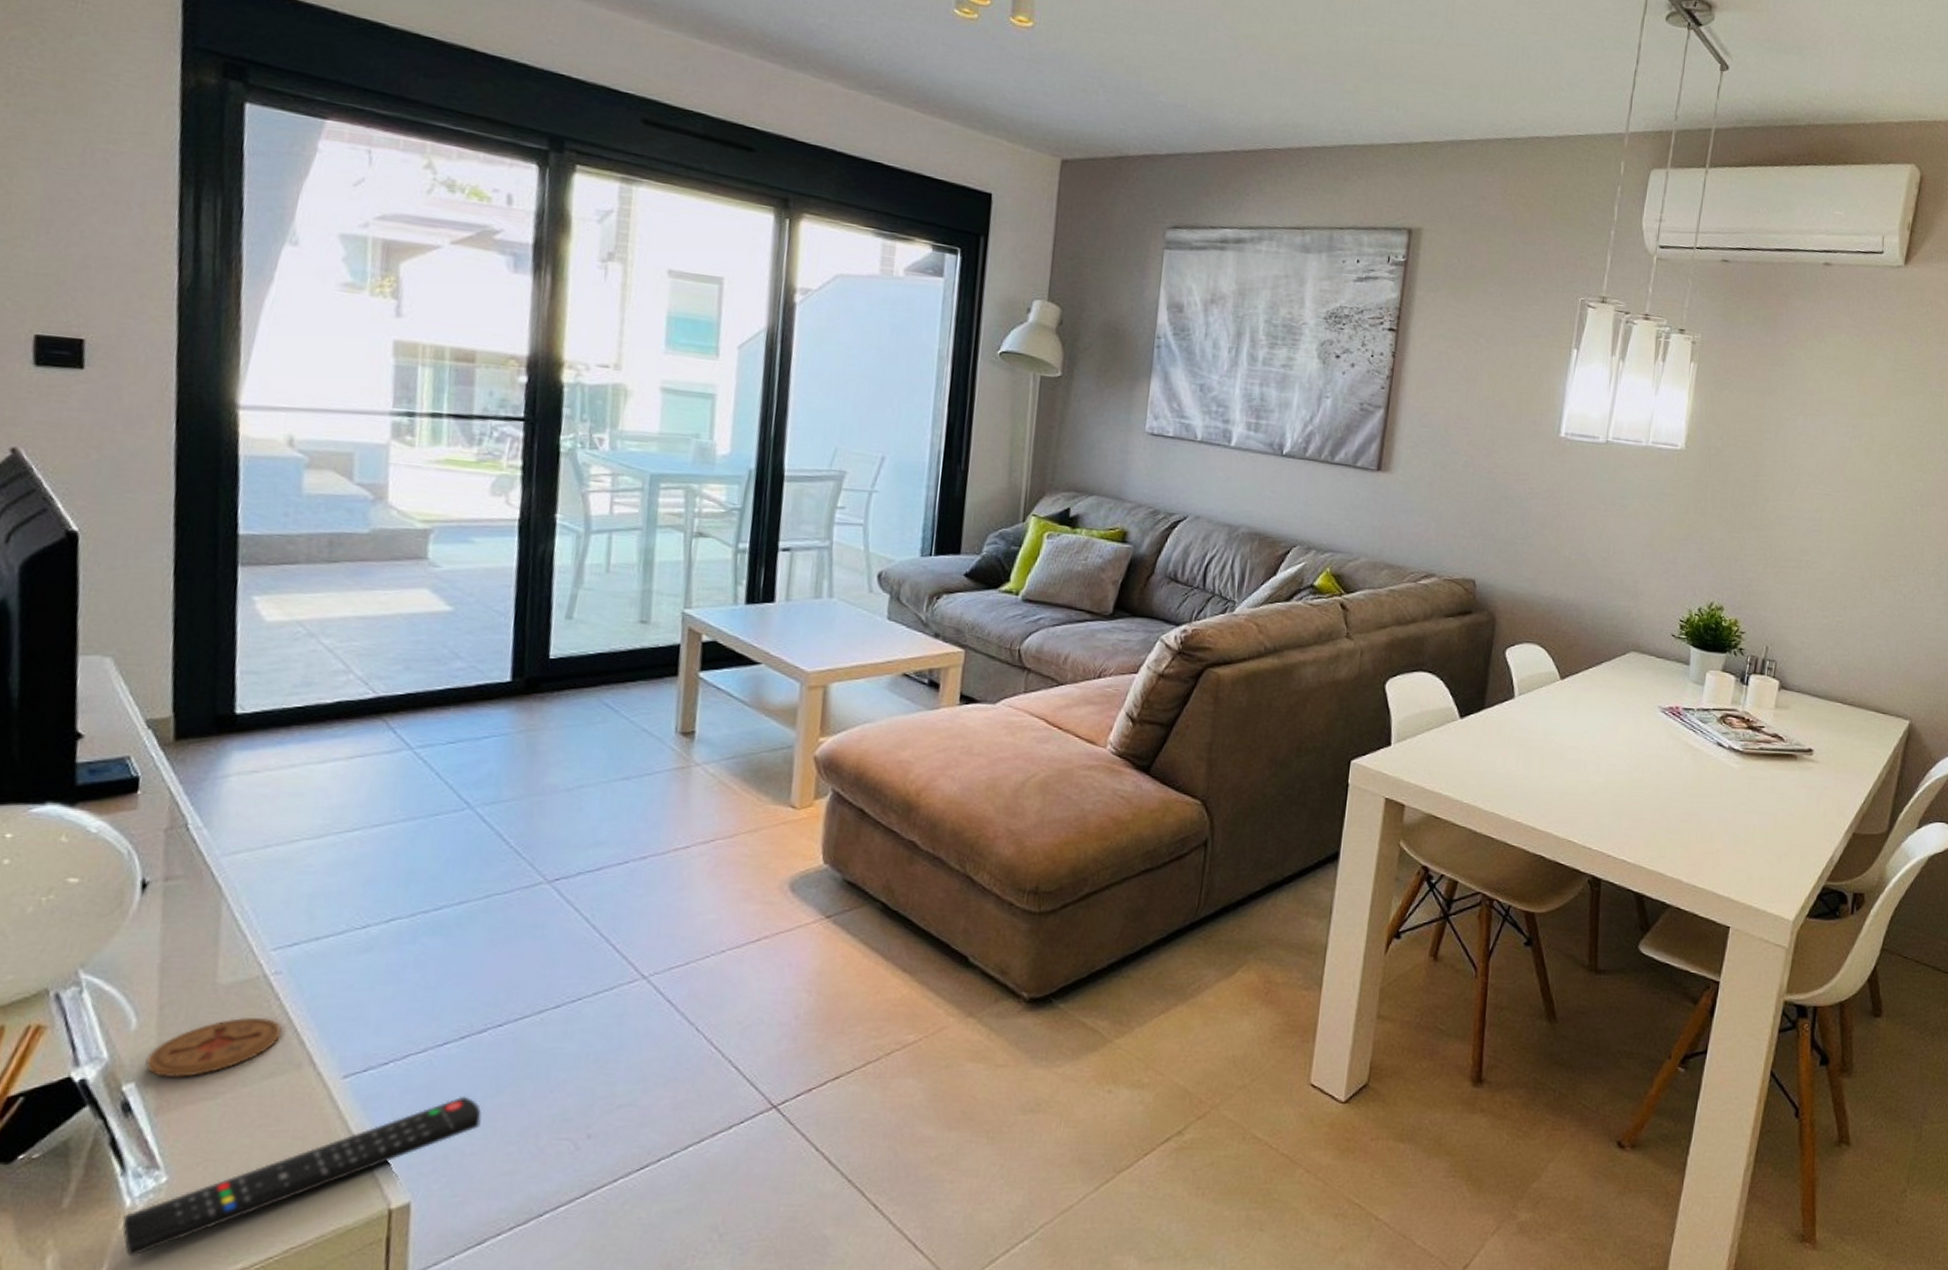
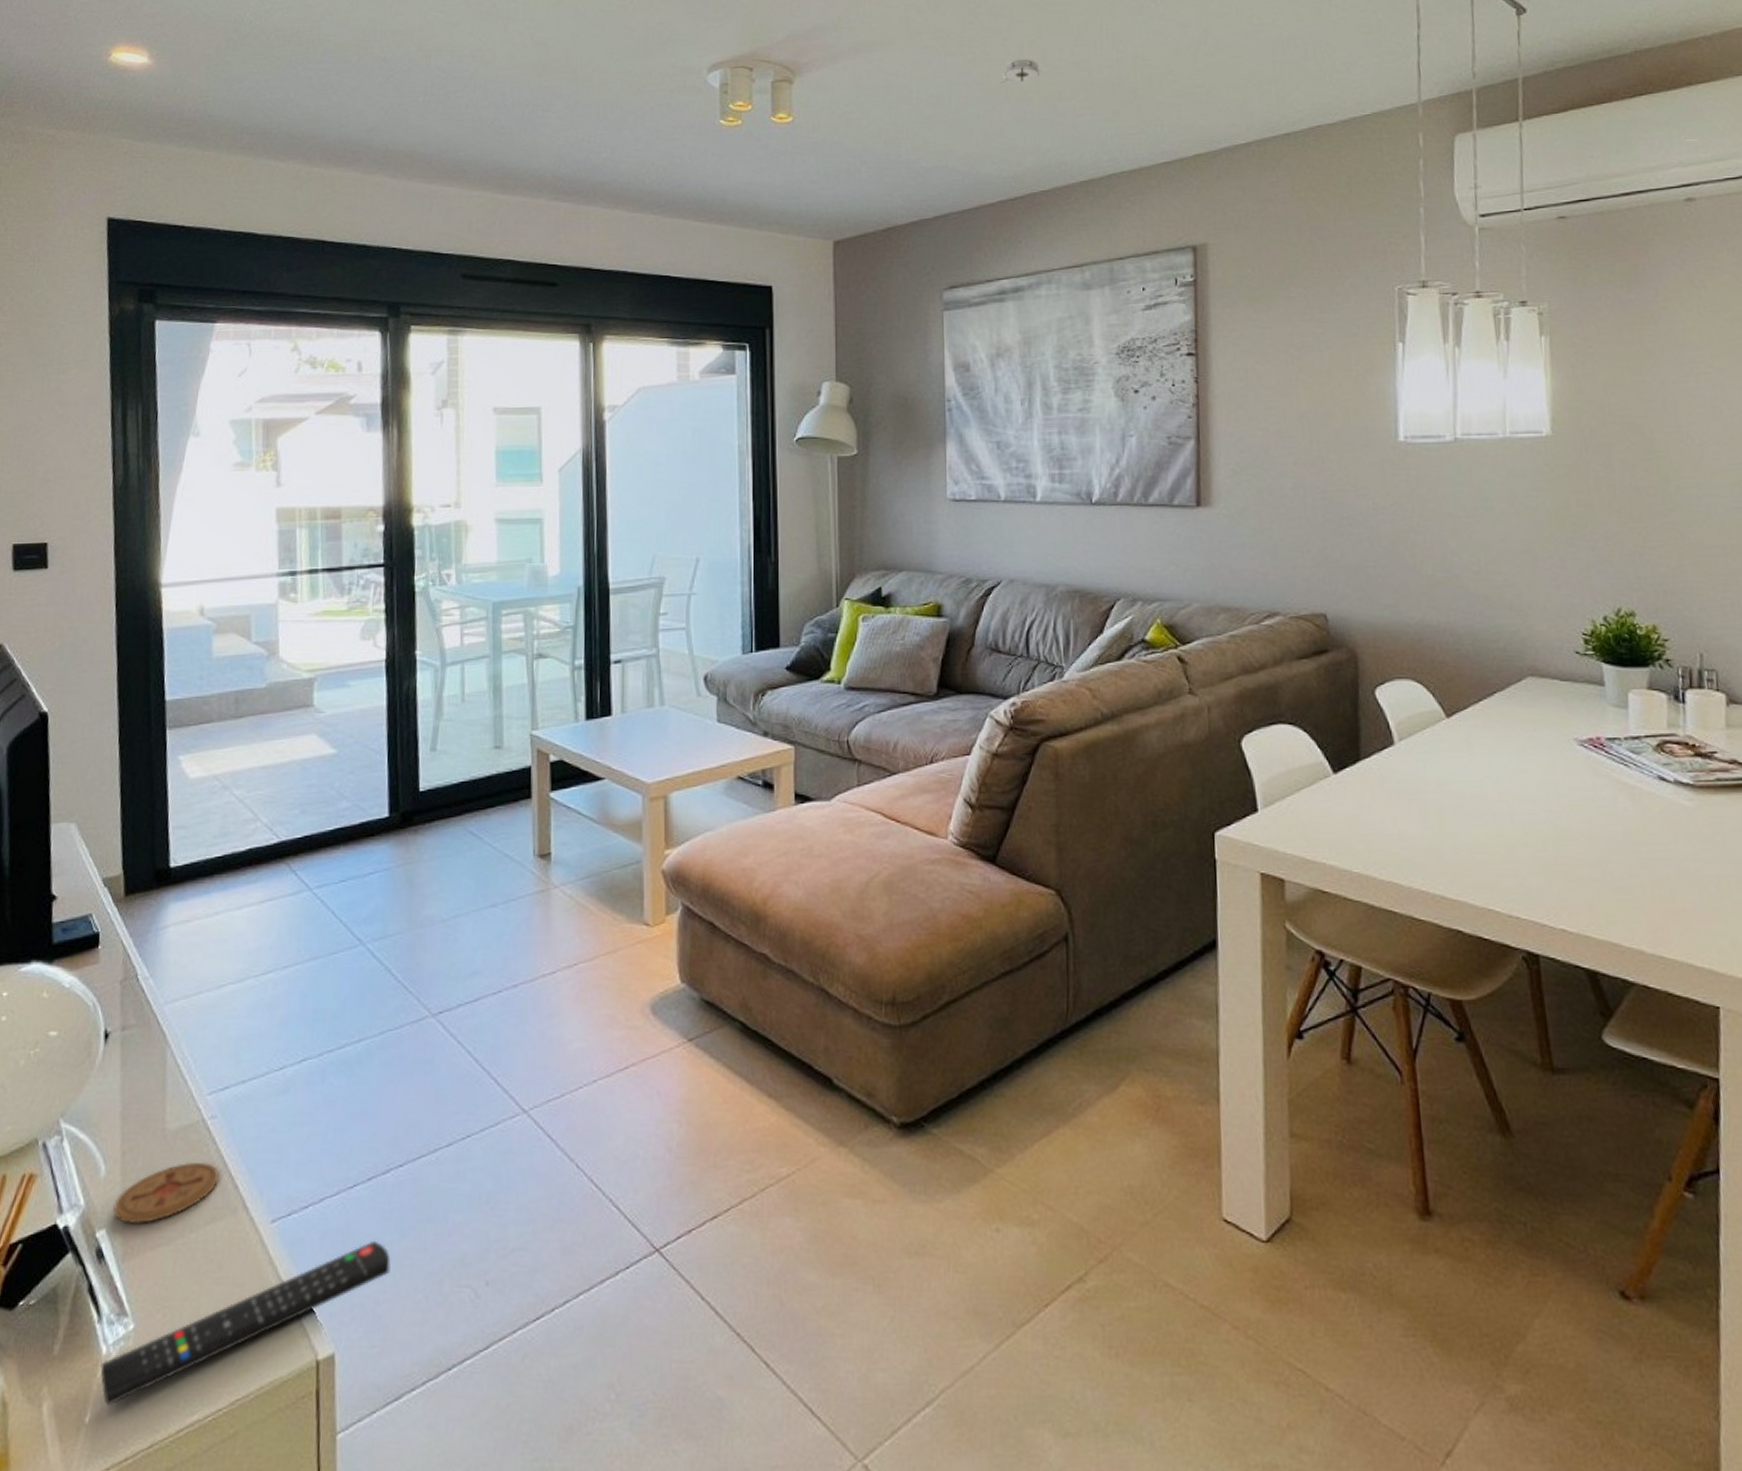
smoke detector: none [1250,11,1291,37] -> present [1000,58,1042,83]

